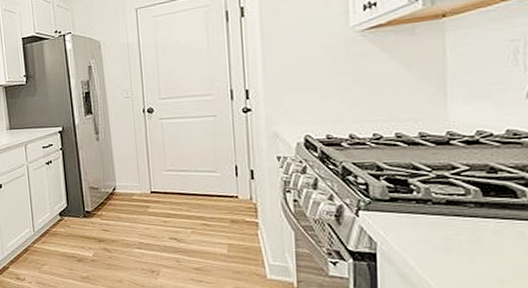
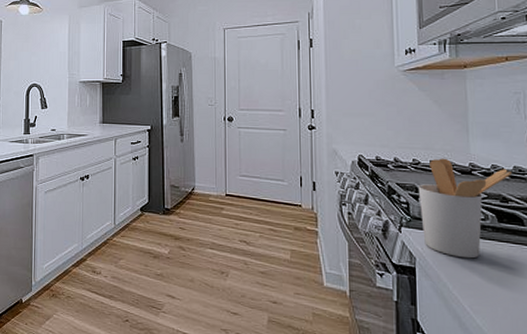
utensil holder: none [380,129,503,239] -> present [418,158,511,259]

